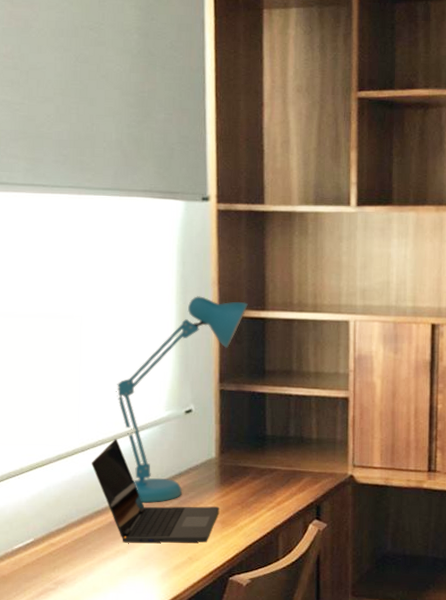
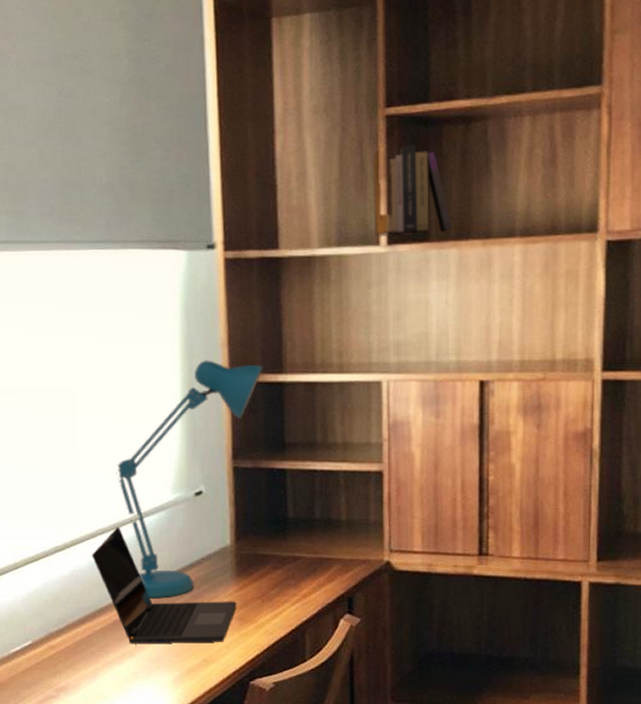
books: none [345,124,411,199] -> present [372,145,452,237]

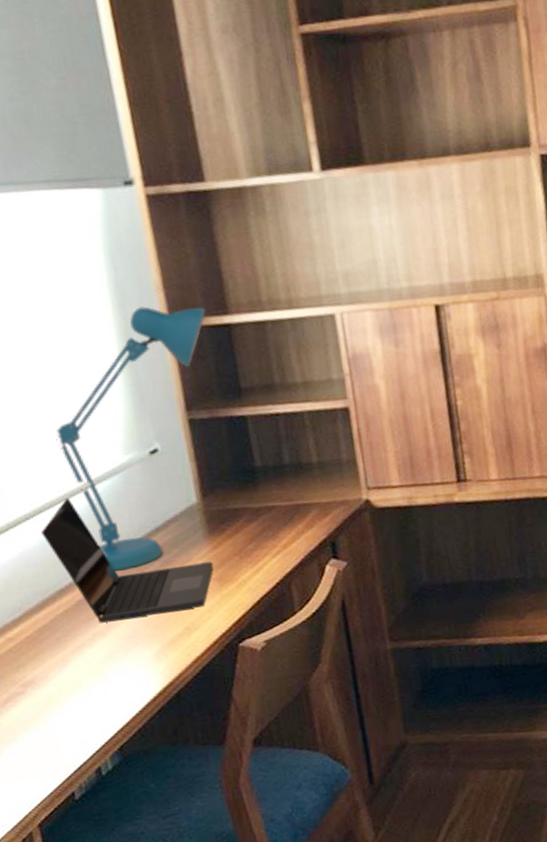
books: present [372,145,452,237] -> none [292,64,386,163]

